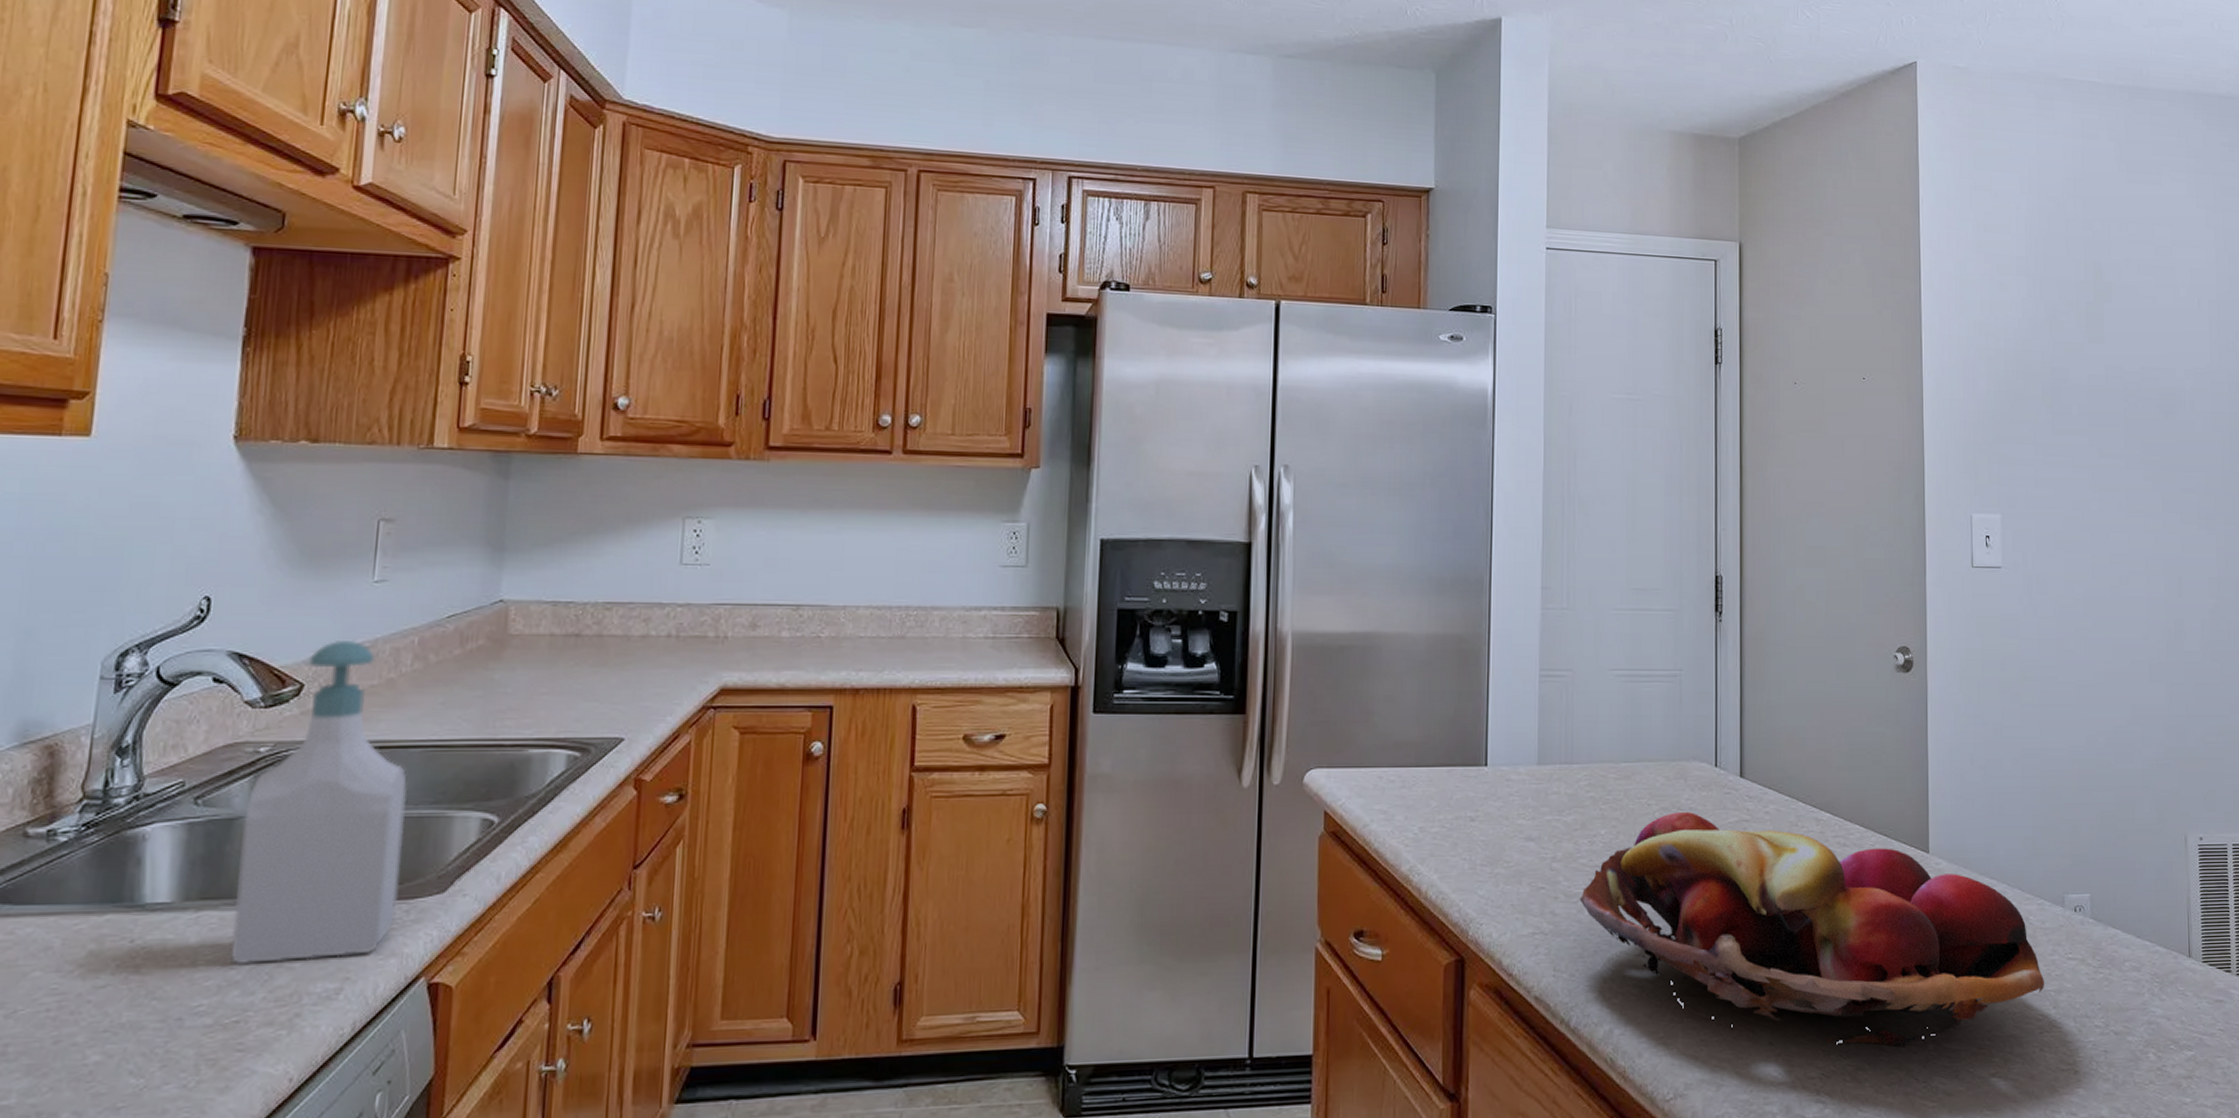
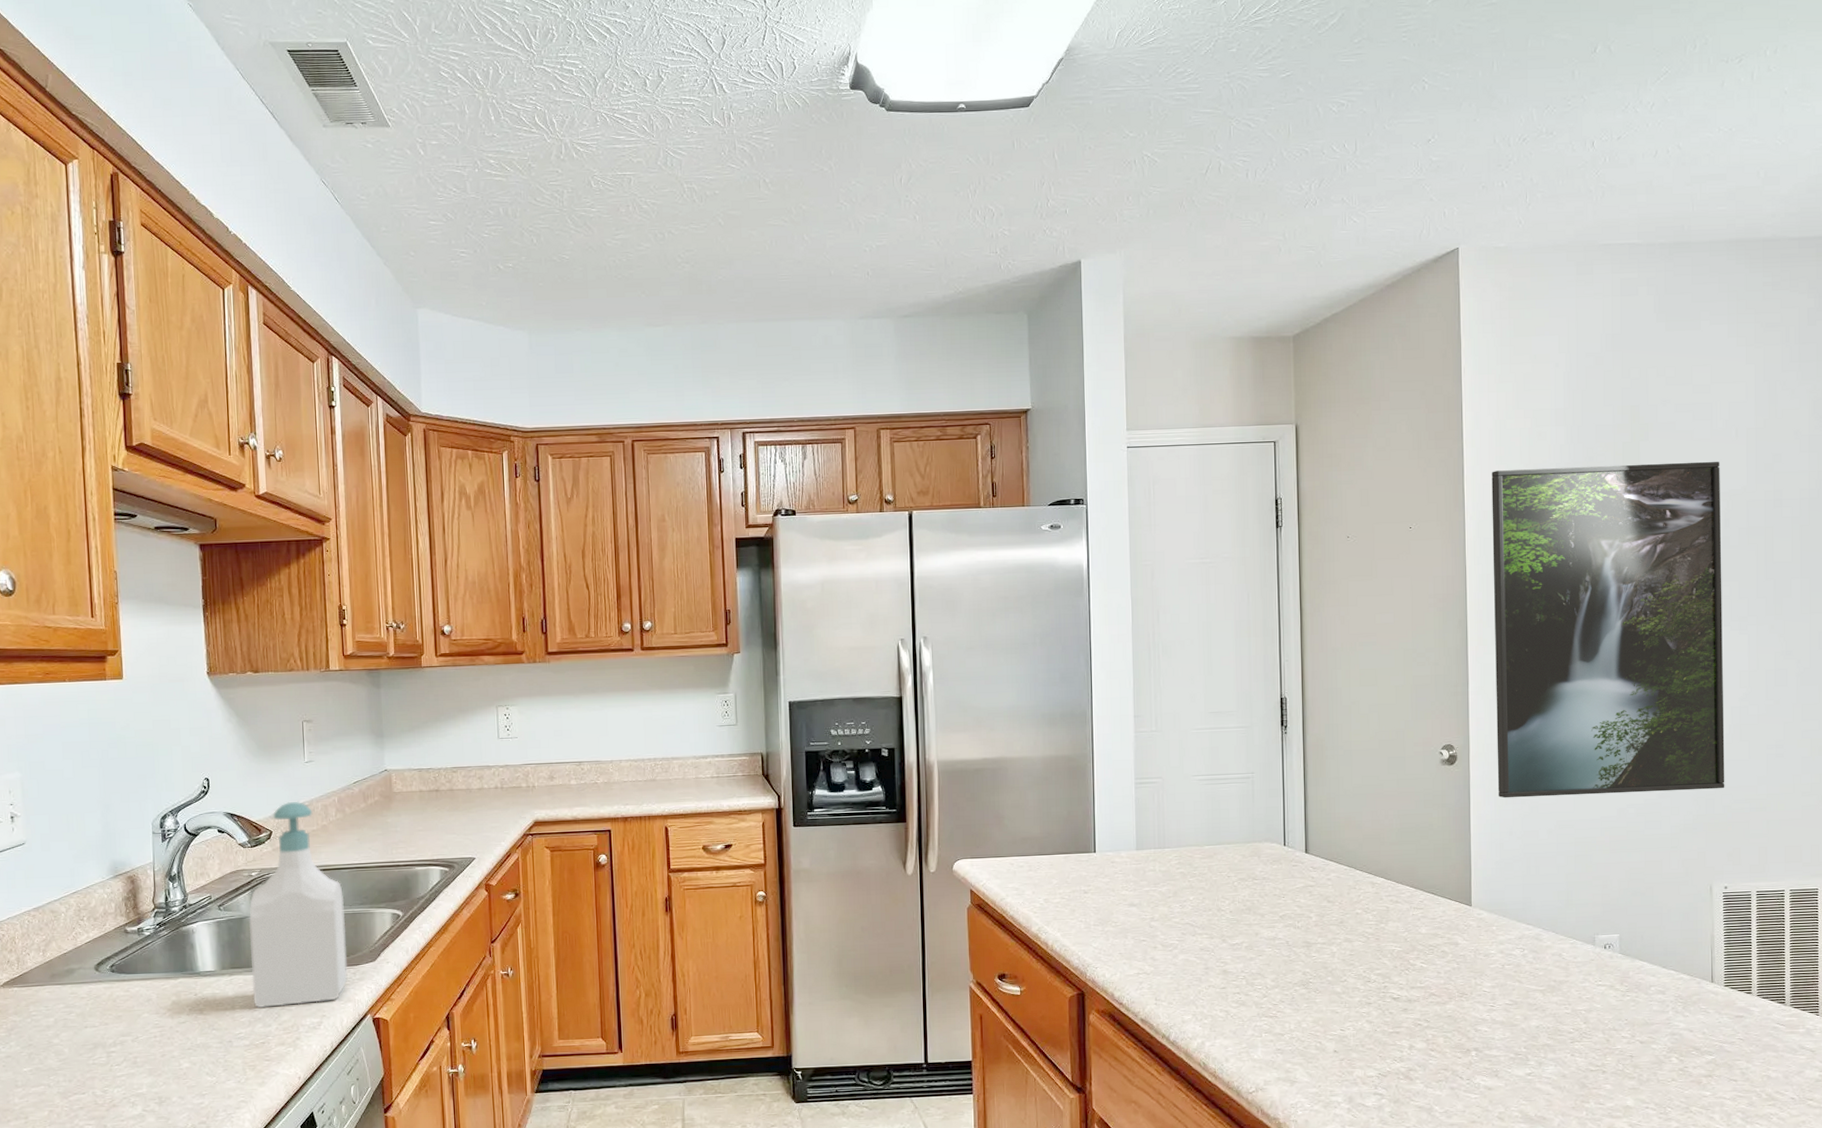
fruit basket: present [1579,812,2045,1048] -> none [1174,881,1576,1054]
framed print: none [1950,320,2197,717] -> present [1491,461,1725,799]

